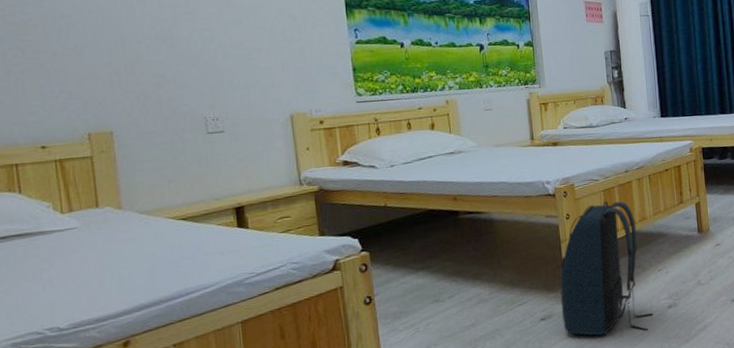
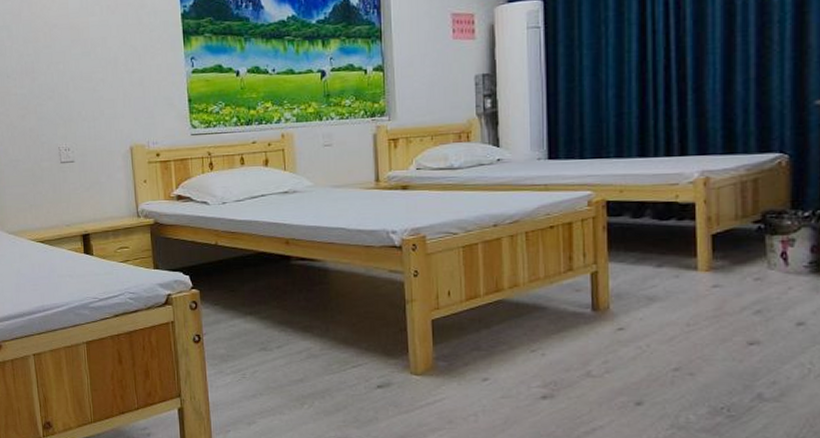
backpack: present [560,200,653,336] -> none [402,259,520,422]

